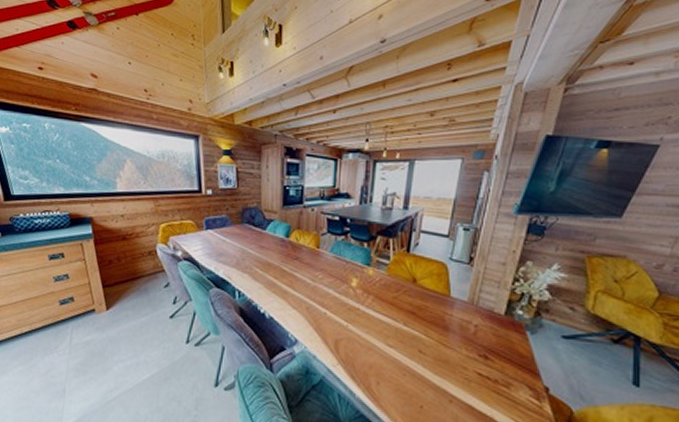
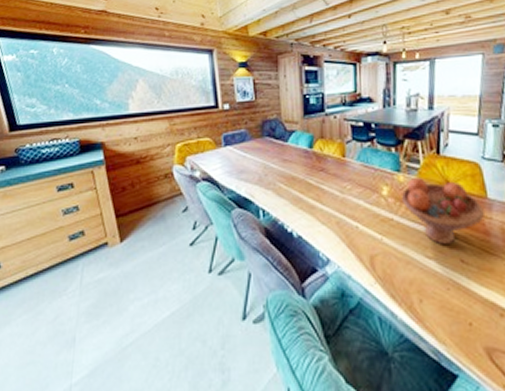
fruit bowl: none [368,273,445,336] -> present [401,178,484,245]

